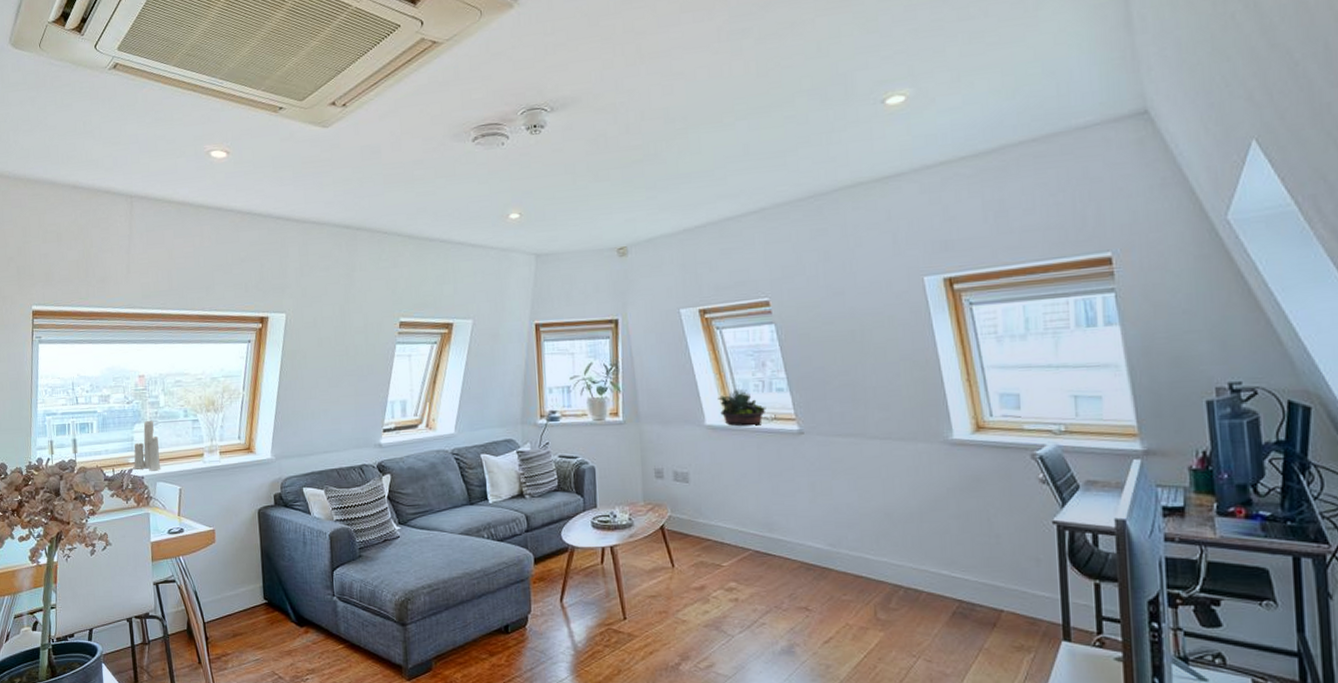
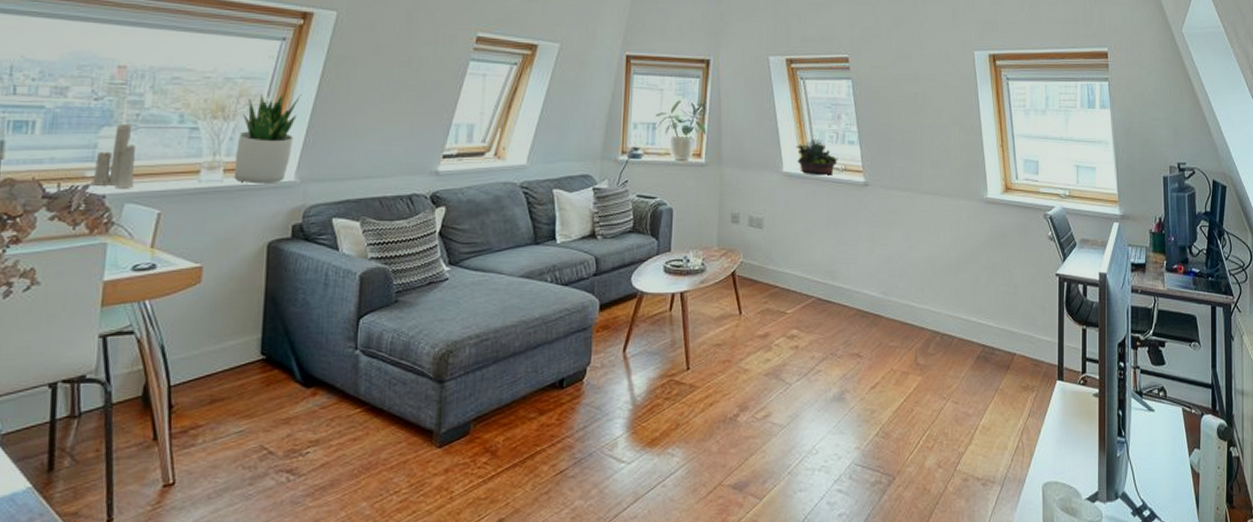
planter: none [226,387,268,463] -> present [233,94,301,185]

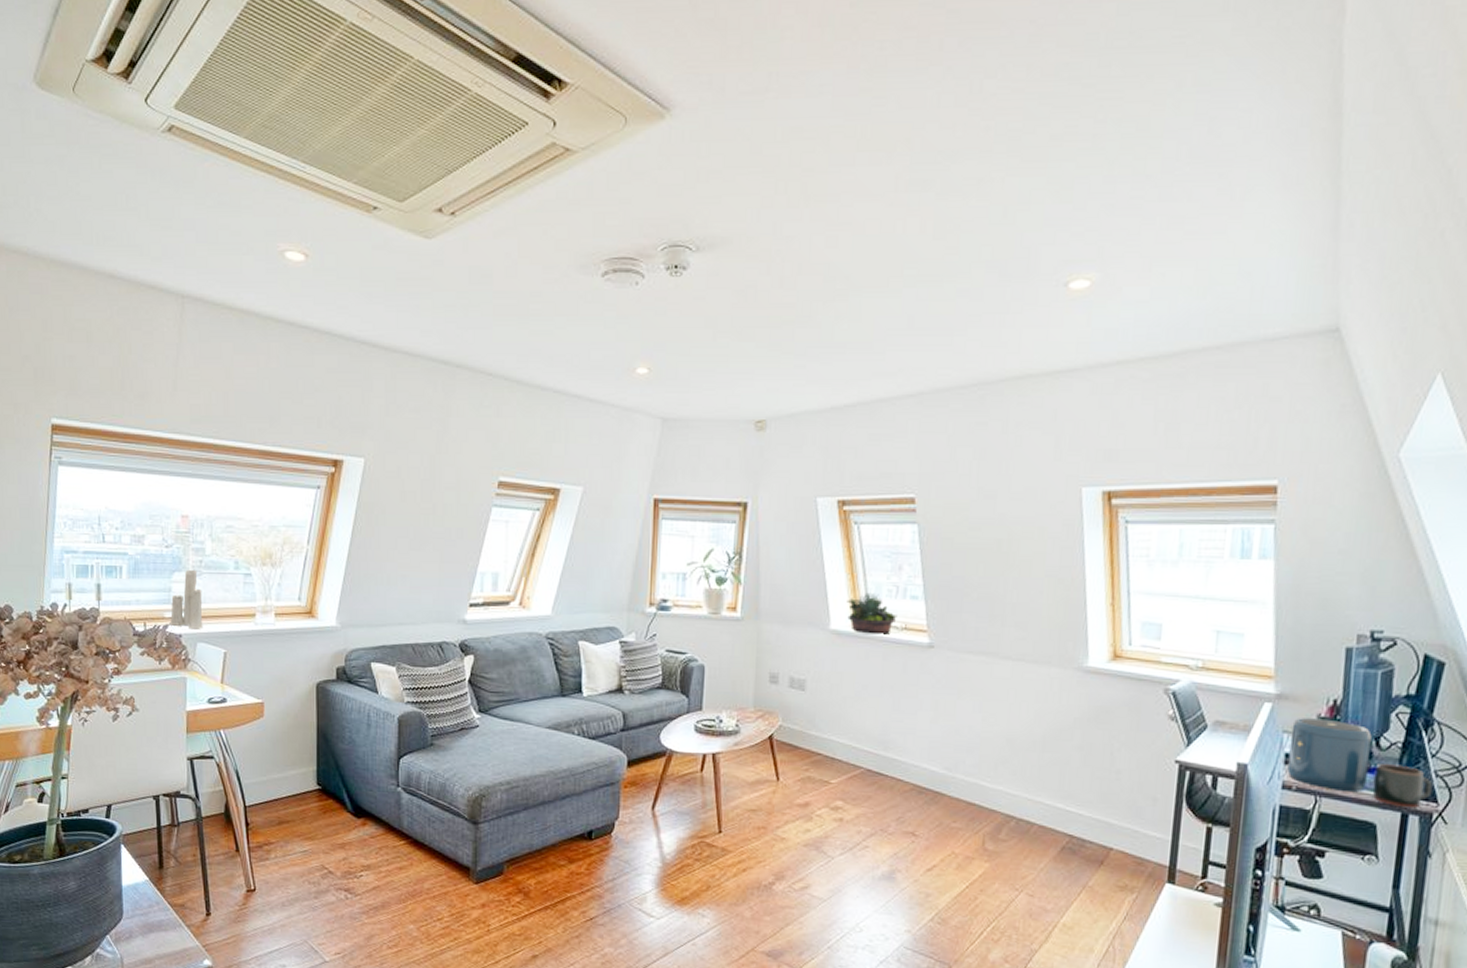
planter: present [233,94,301,185] -> none [283,541,337,629]
speaker: none [1134,233,1186,291] -> present [1287,718,1372,792]
mug: none [1191,267,1229,301] -> present [1372,764,1433,808]

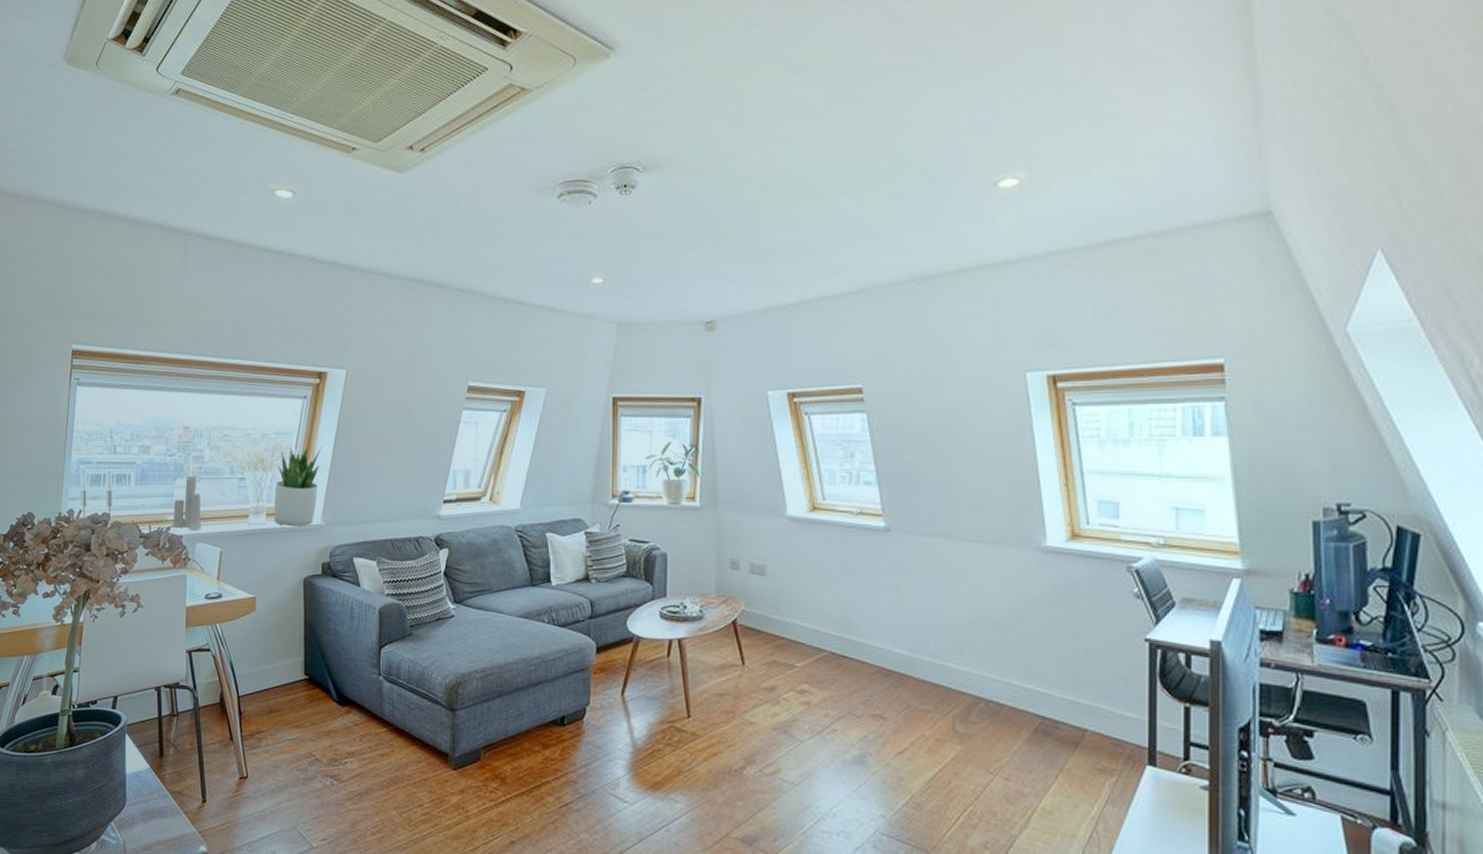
planter: none [283,541,337,629] -> present [274,446,322,527]
succulent planter: present [847,592,897,635] -> none [802,479,852,520]
speaker: present [1287,718,1372,792] -> none [1264,593,1350,668]
mug: present [1372,764,1433,808] -> none [1357,639,1422,685]

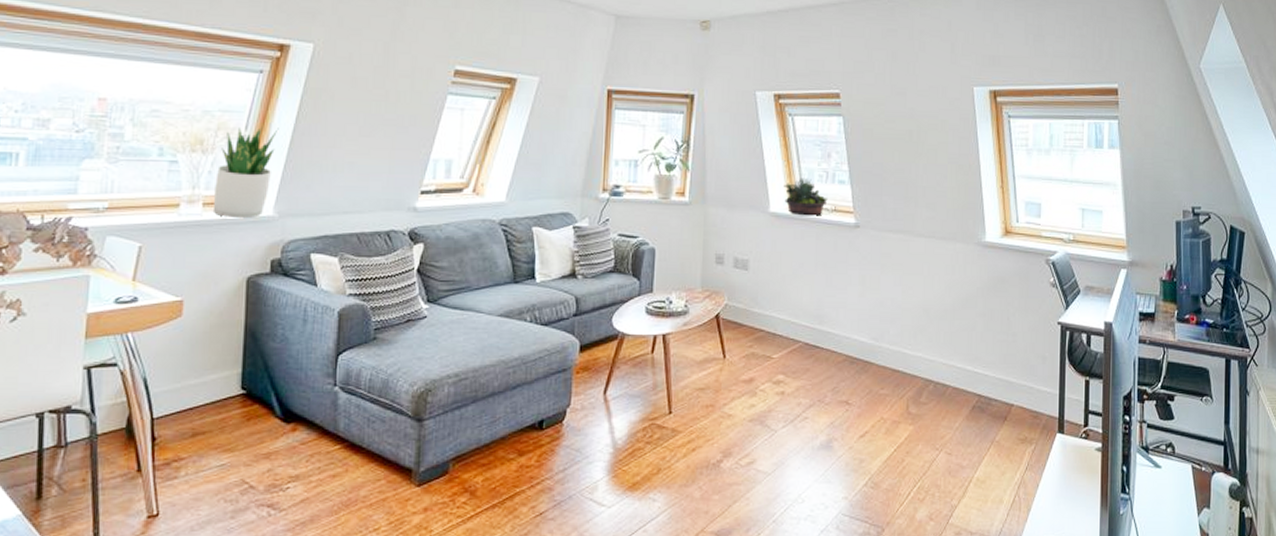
candle: present [171,470,202,530] -> none [73,149,117,222]
succulent planter: none [802,479,852,520] -> present [784,177,828,216]

